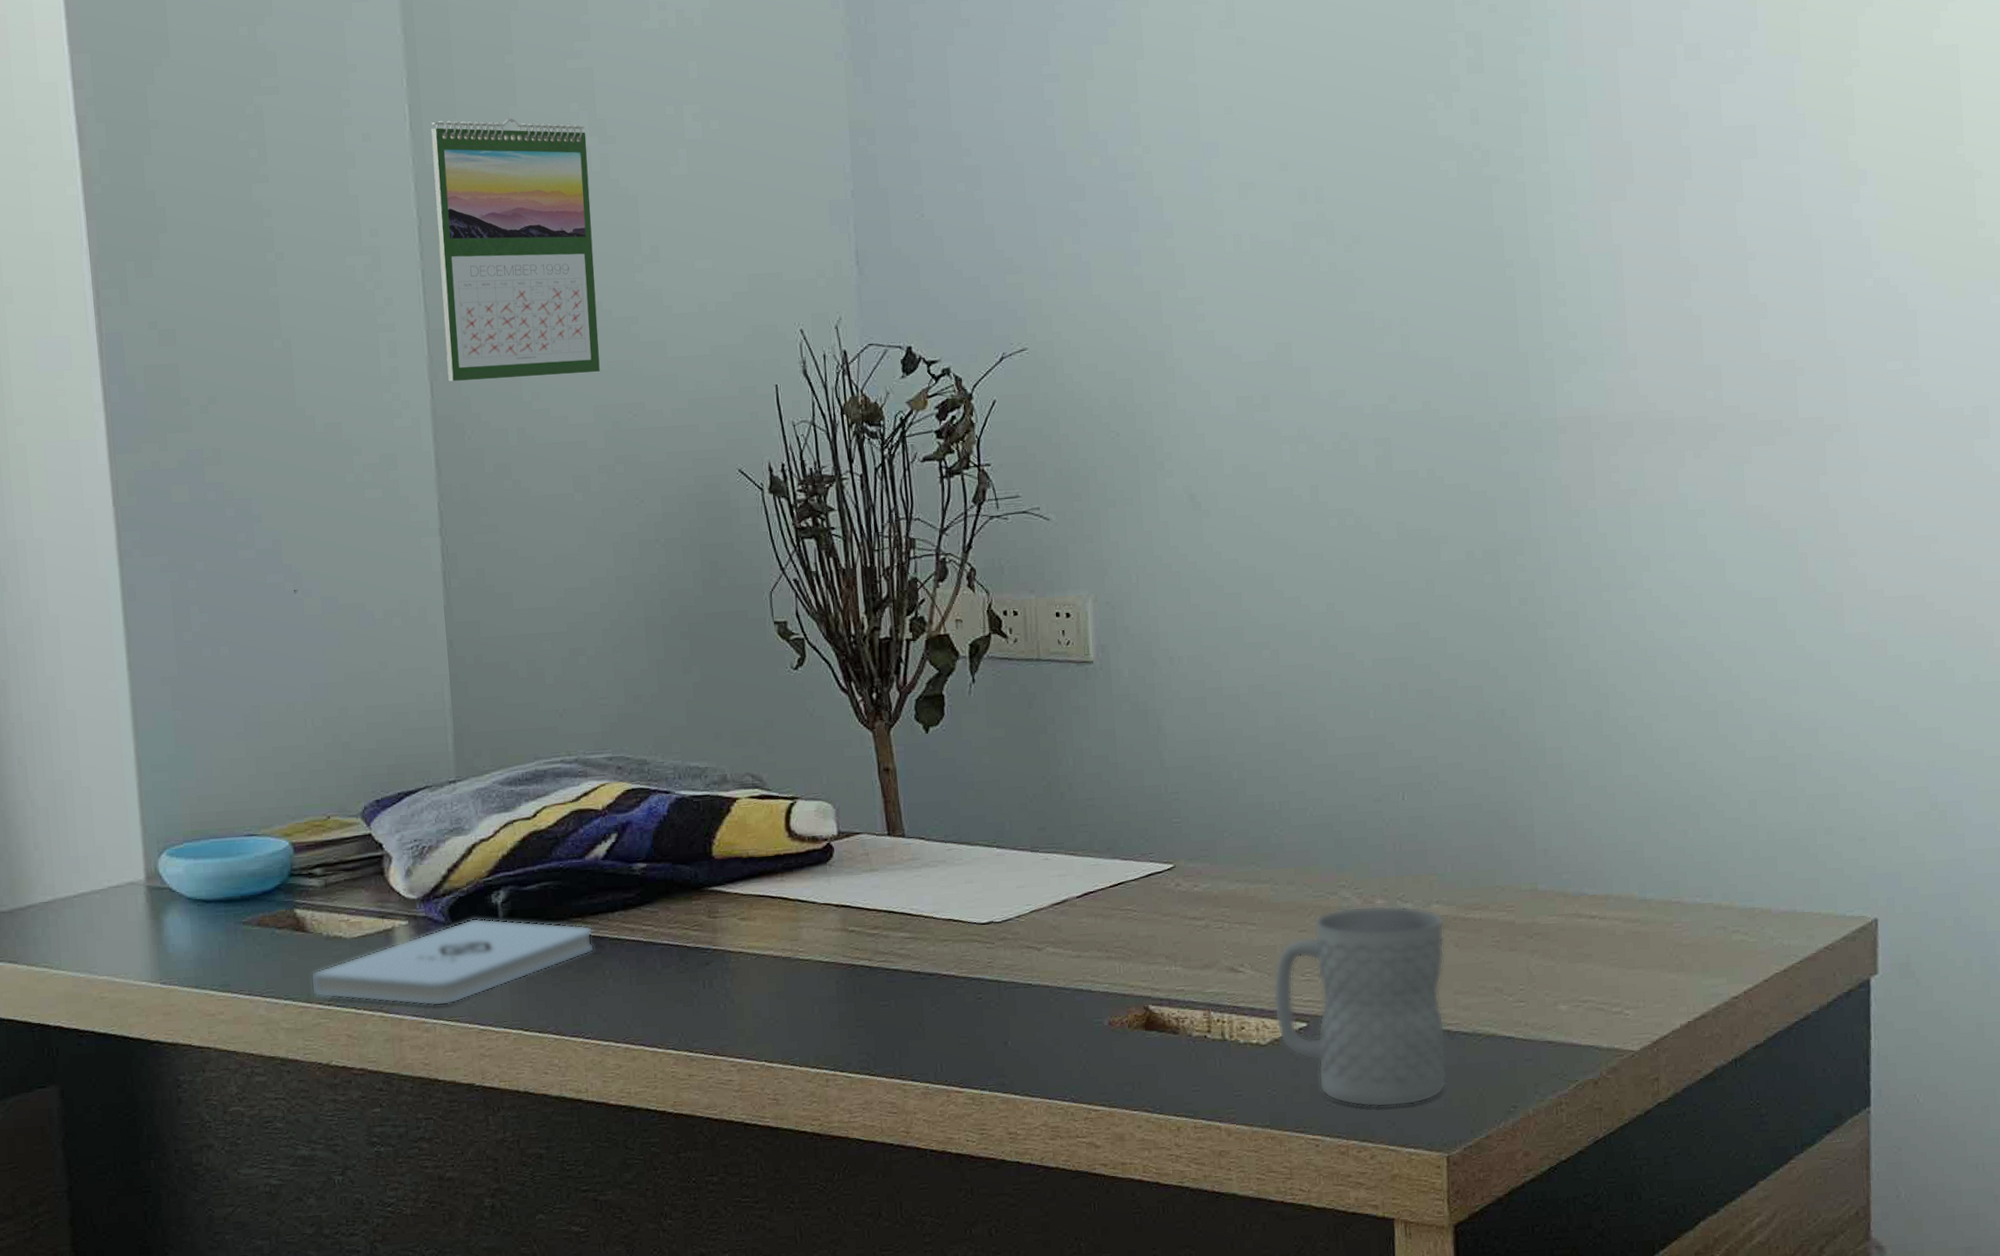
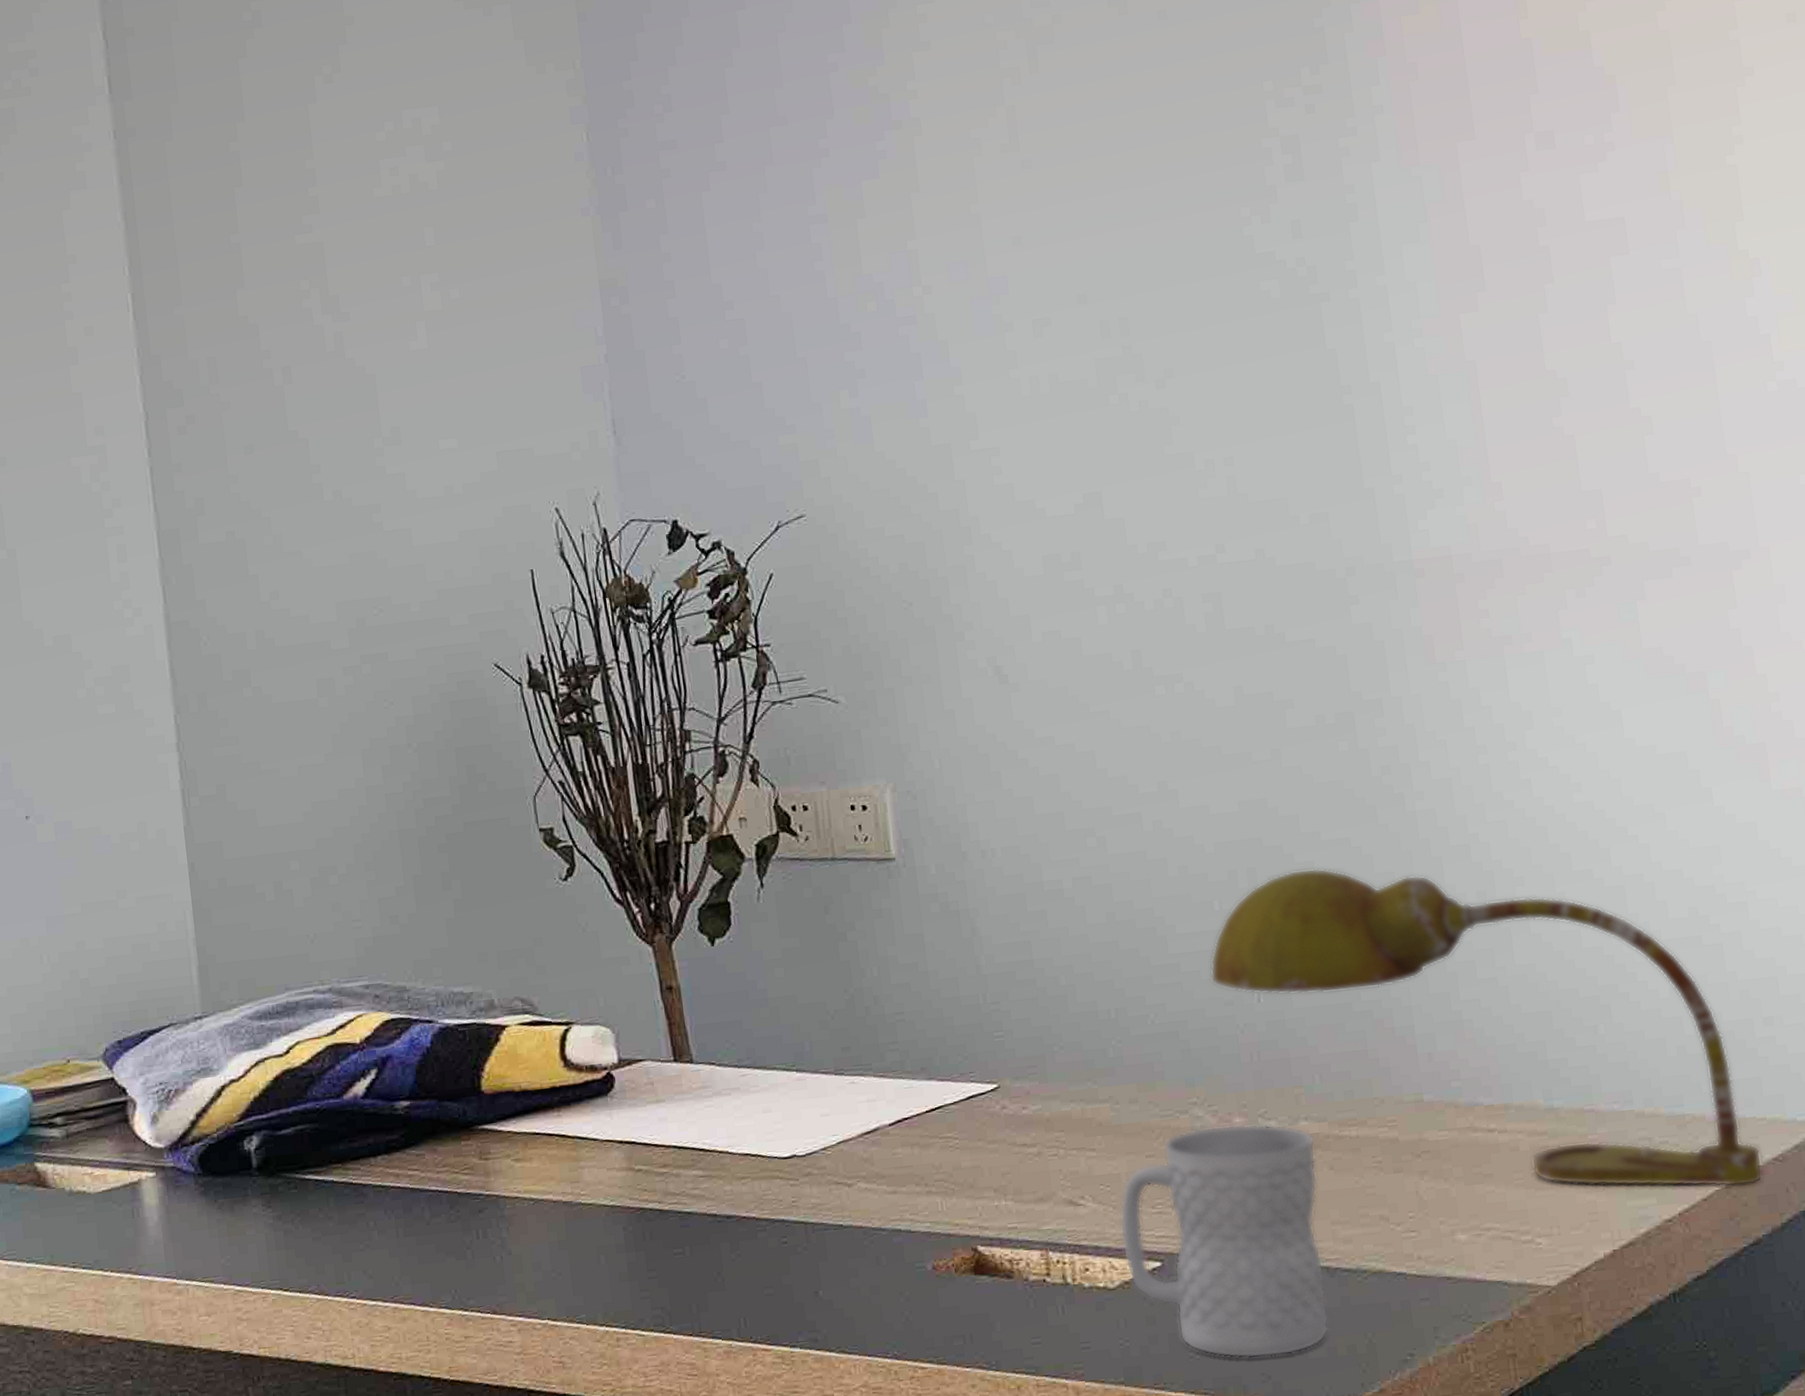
notepad: present [310,918,595,1006] -> none [53,1166,357,1266]
calendar: present [430,118,600,381] -> none [155,300,342,585]
desk lamp: none [1362,684,1816,971] -> present [1210,868,1763,1187]

